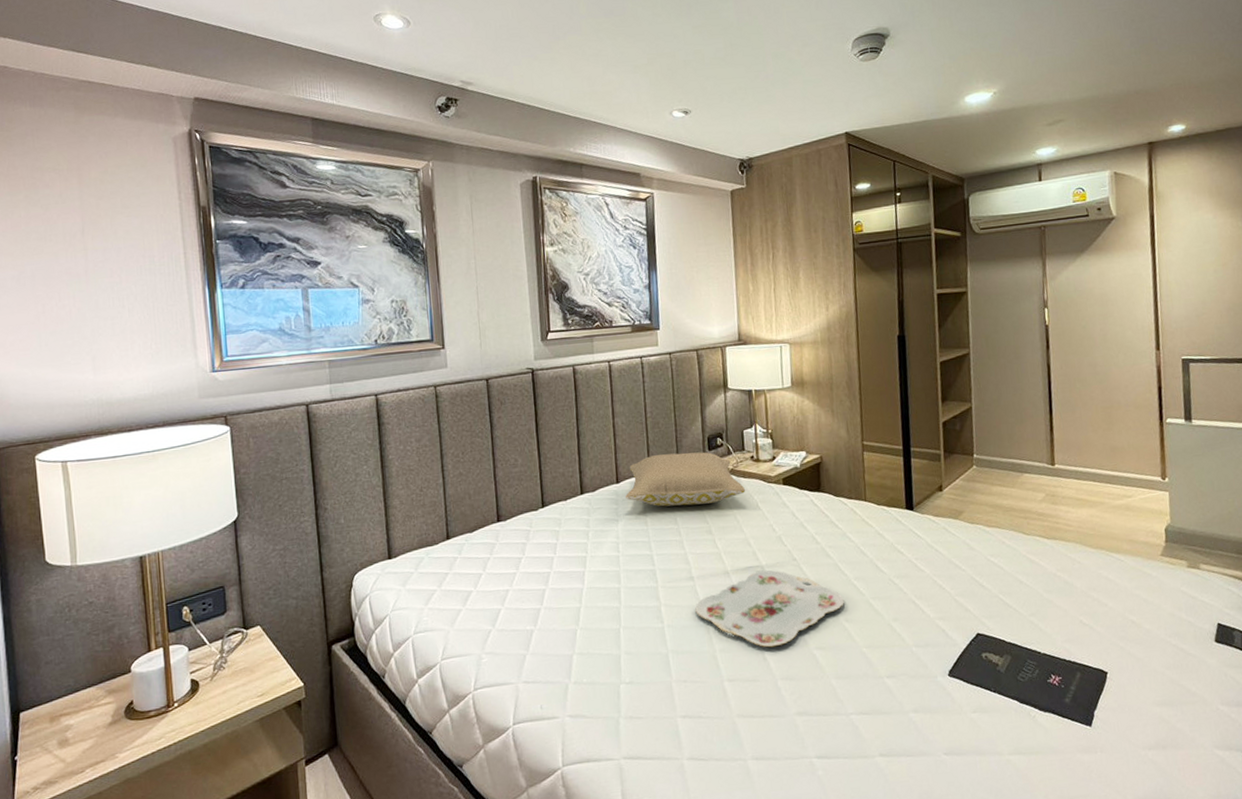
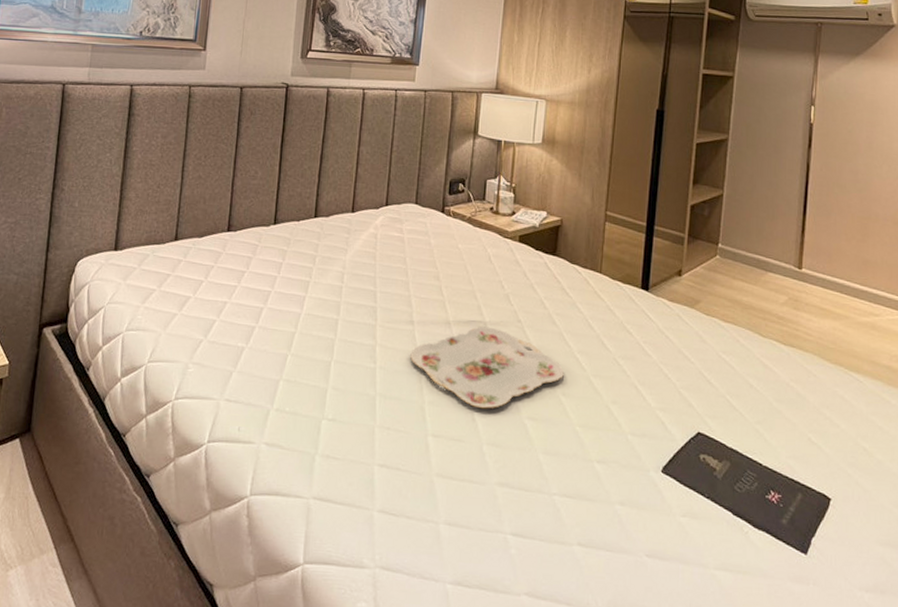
pillow: present [624,452,746,507] -> none [357,190,480,249]

